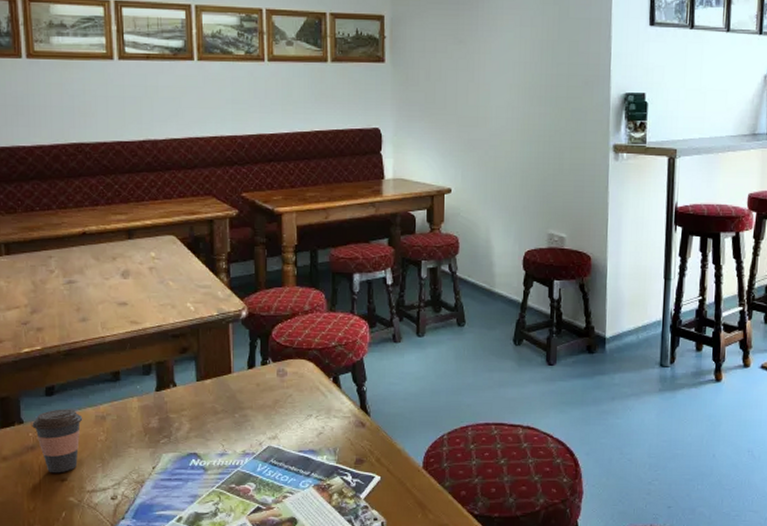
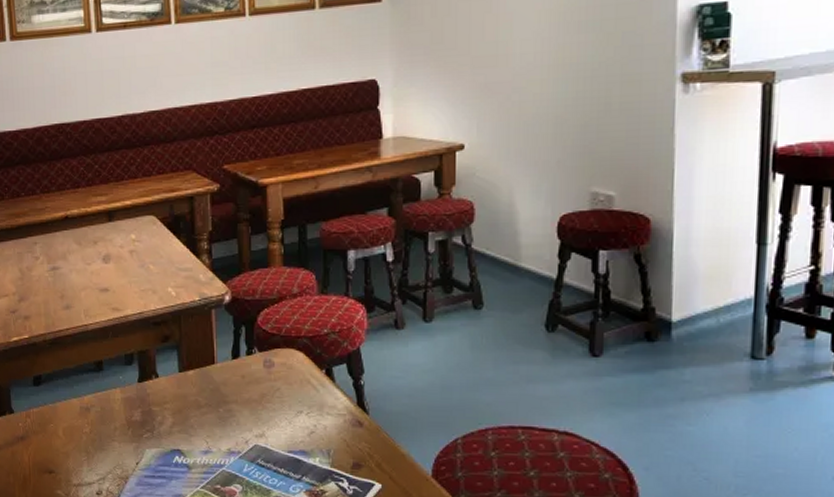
coffee cup: present [32,409,83,473] -> none [21,399,69,465]

